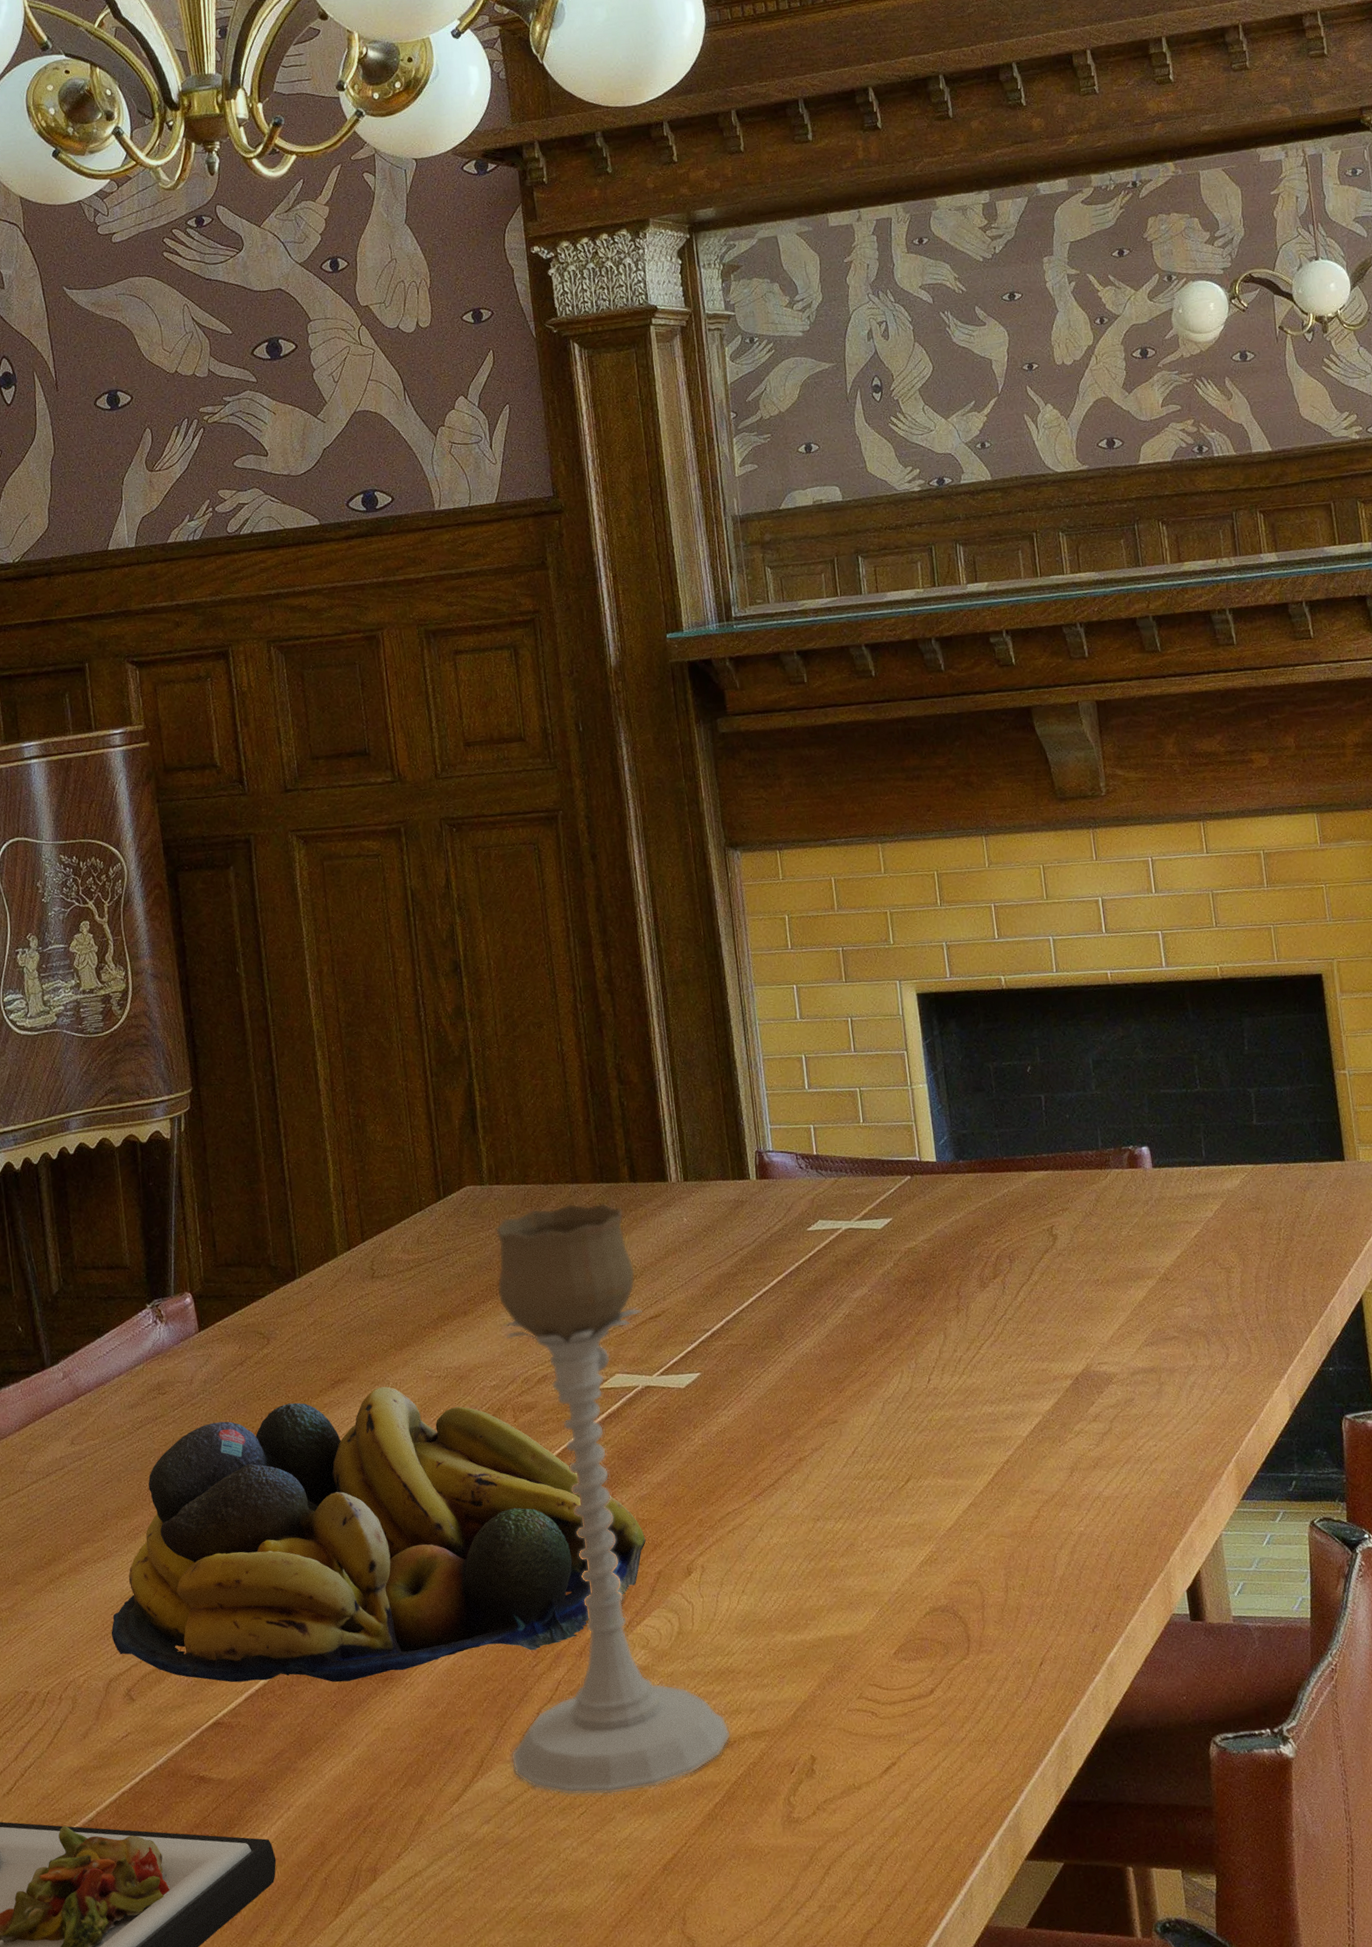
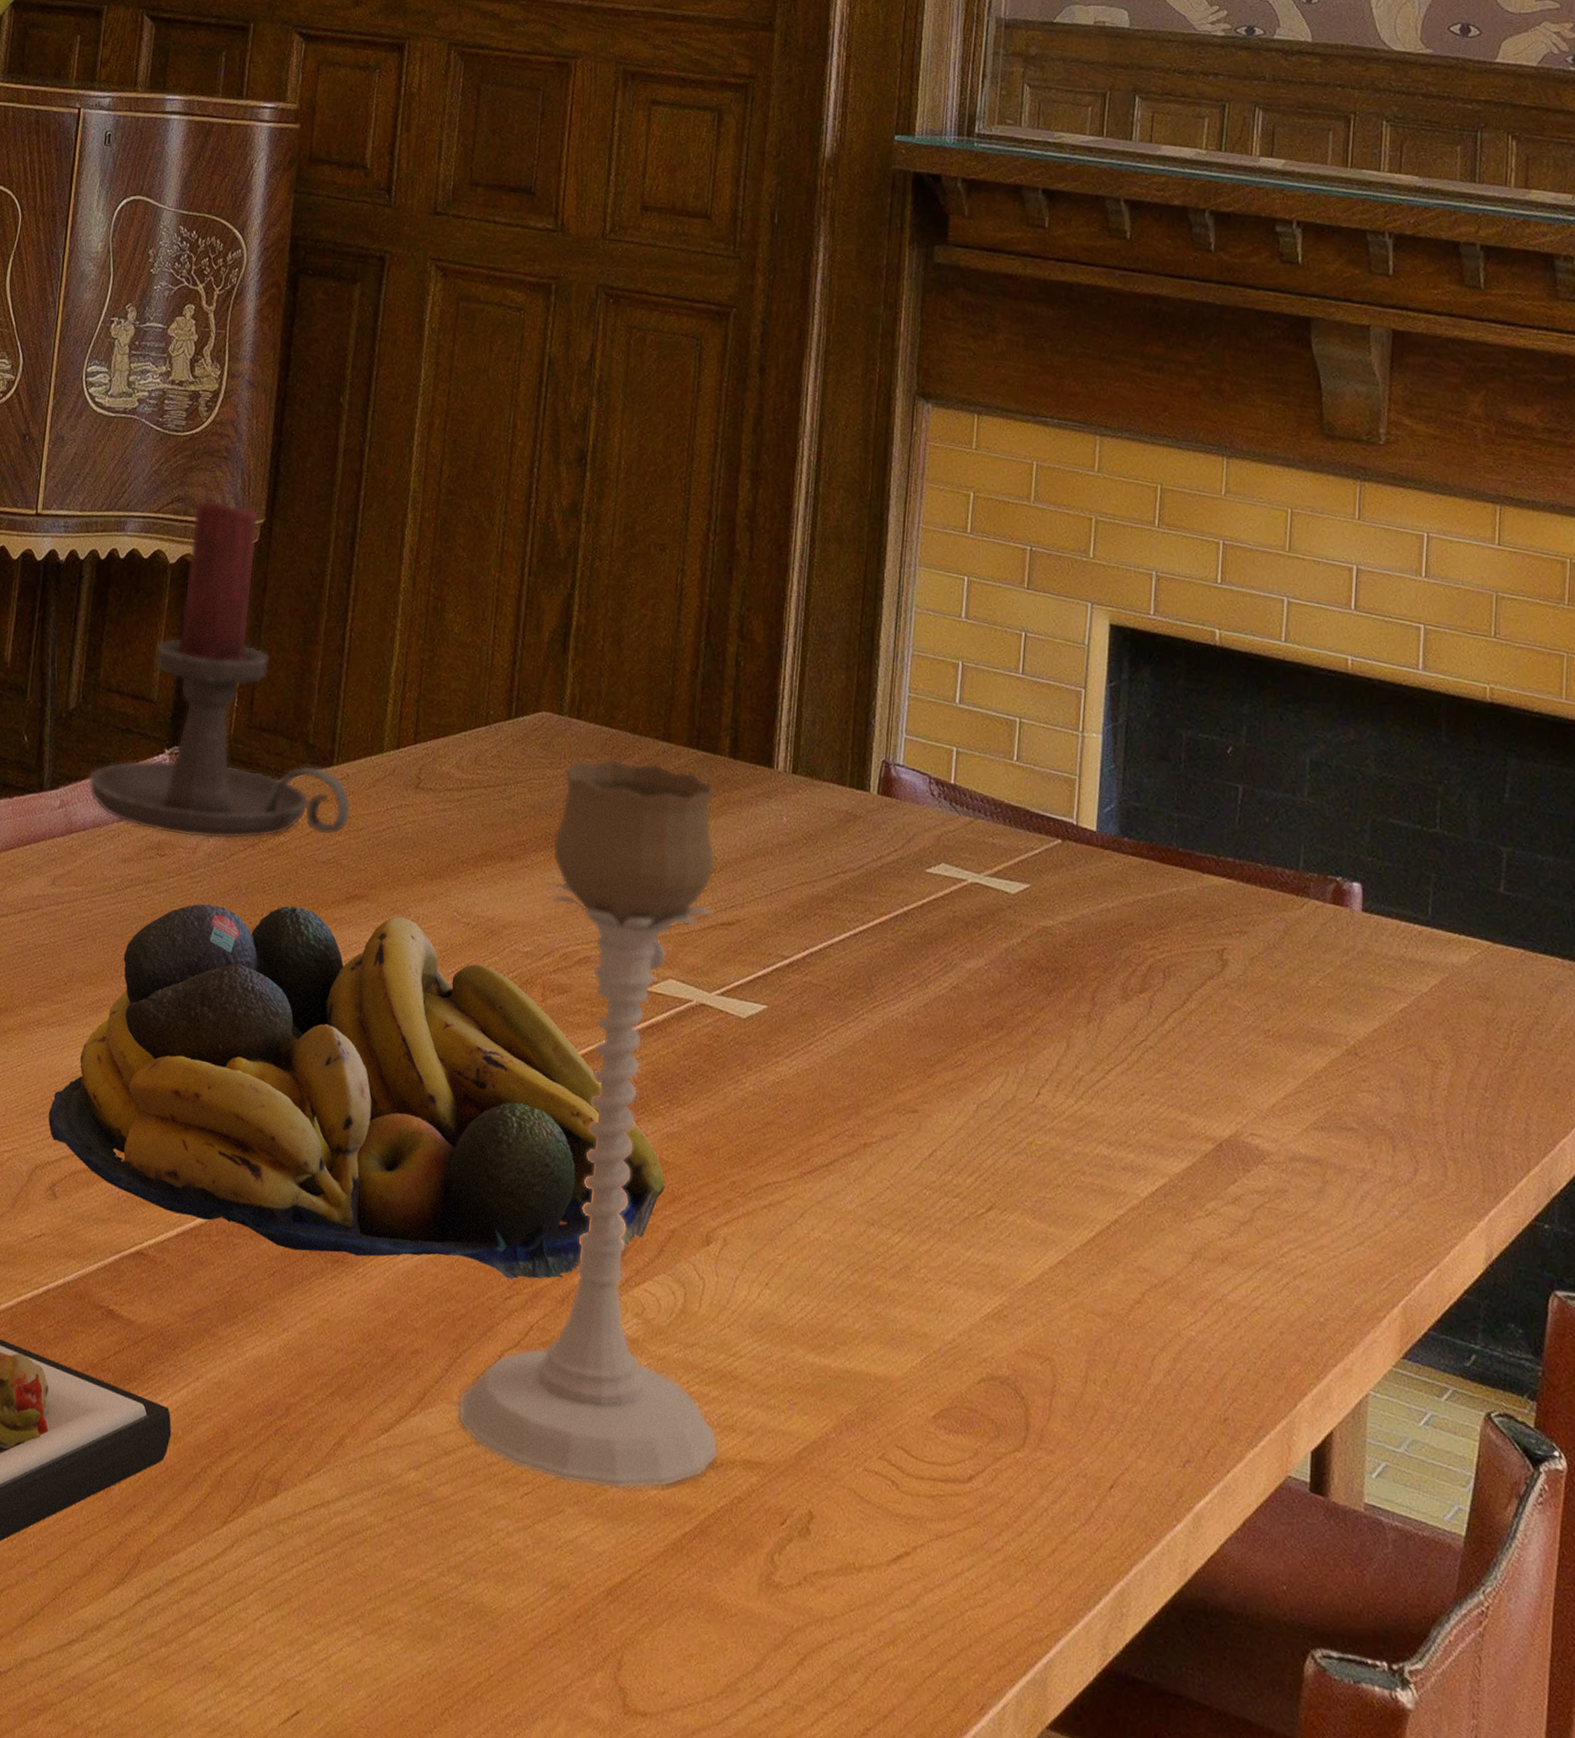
candle holder: none [83,1081,321,1376] -> present [88,500,351,840]

